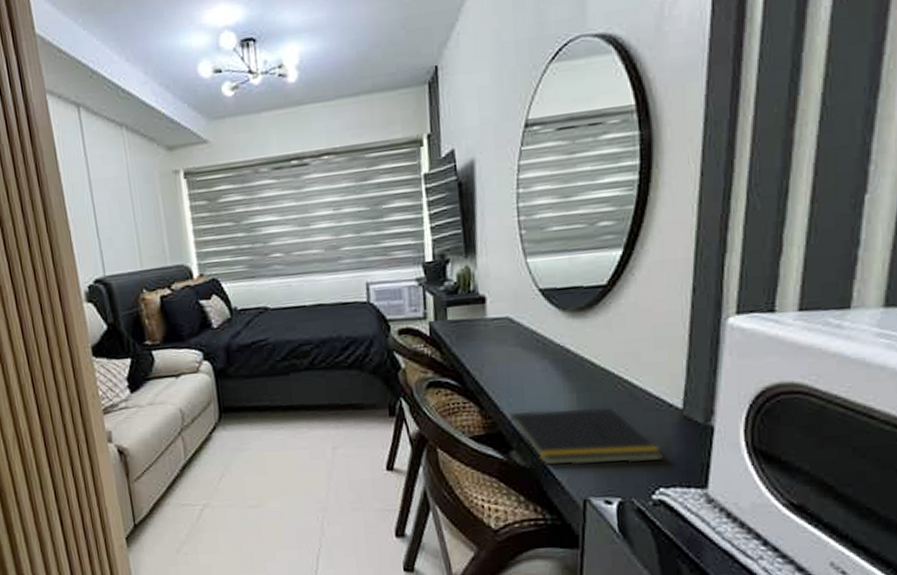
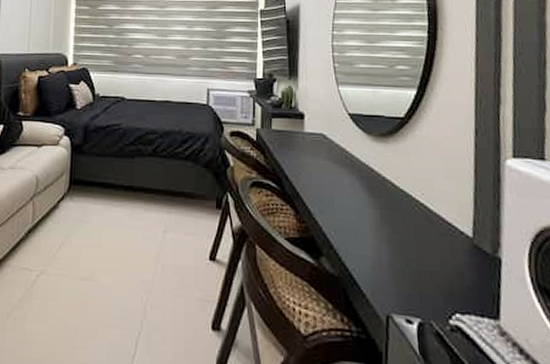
notepad: present [508,407,665,466] -> none [319,220,459,286]

